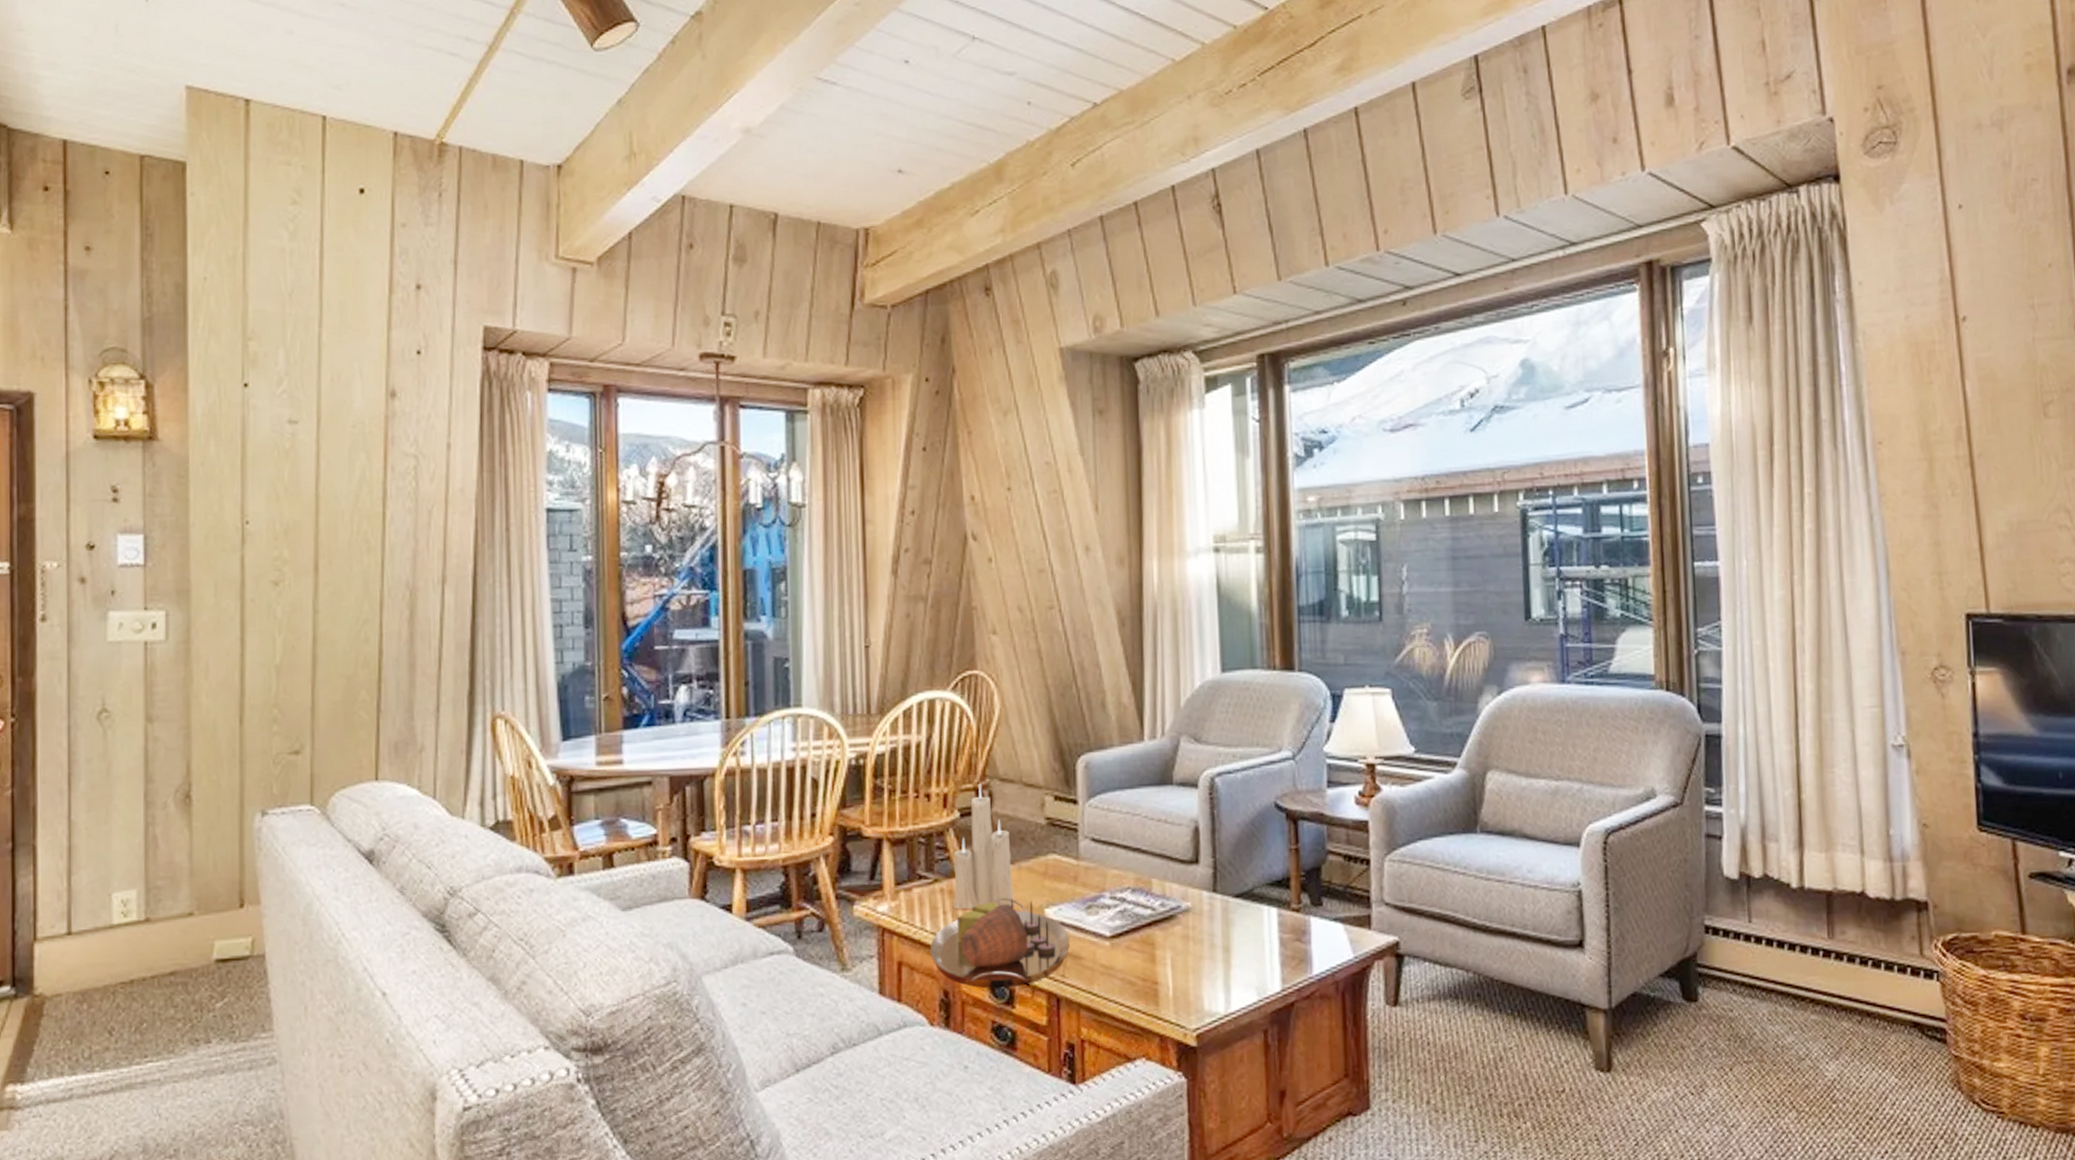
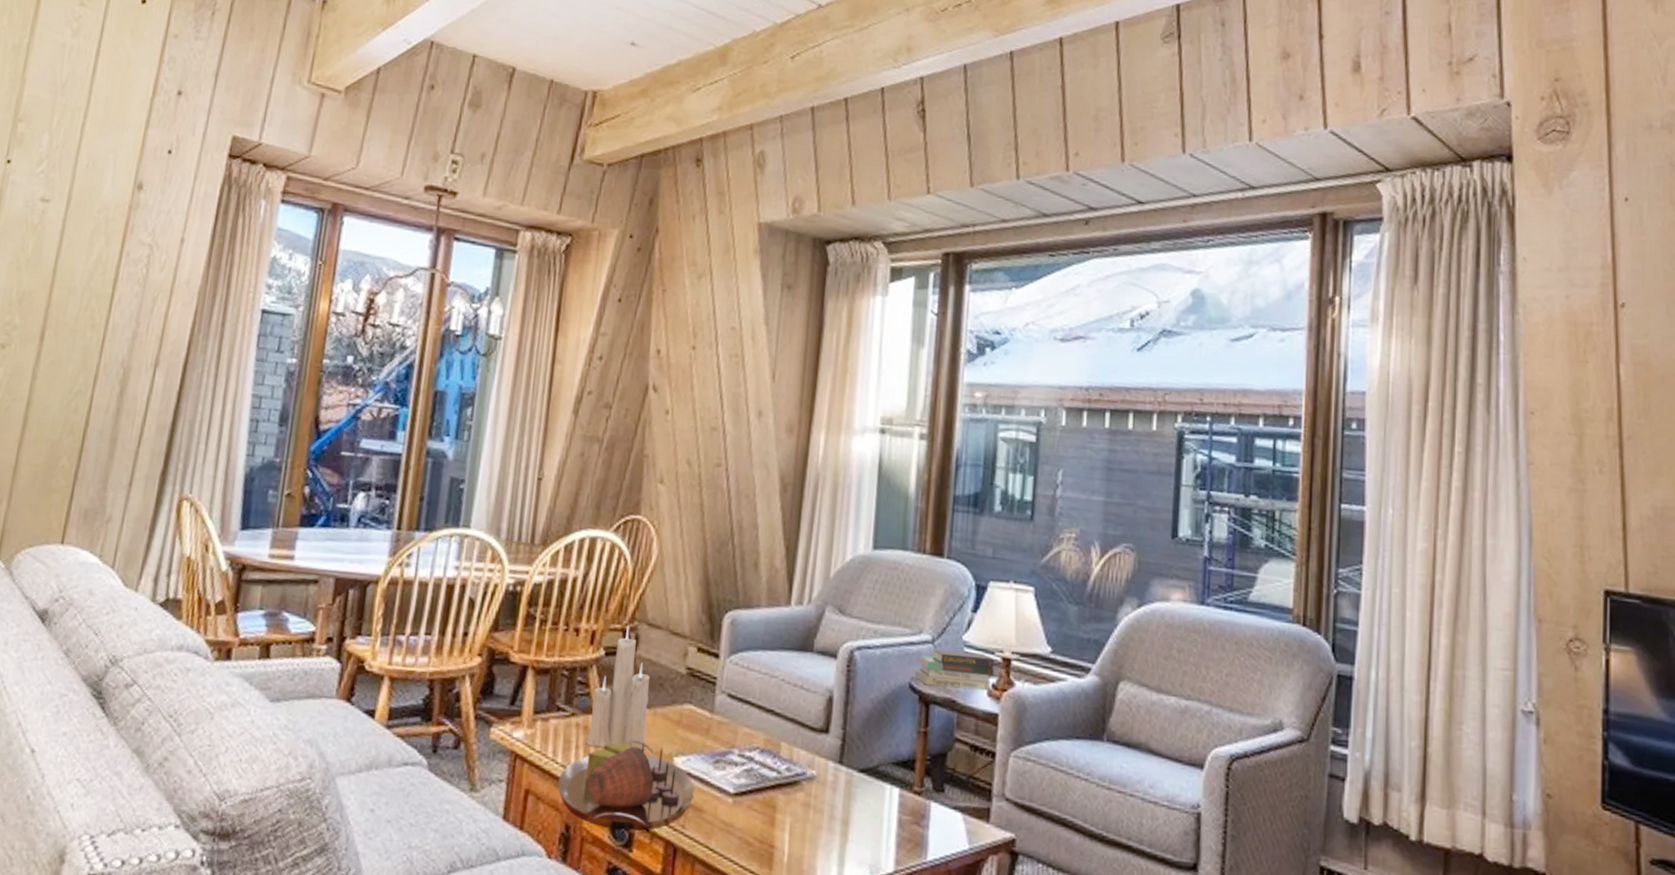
books: none [1278,762,1359,802] -> present [914,649,994,691]

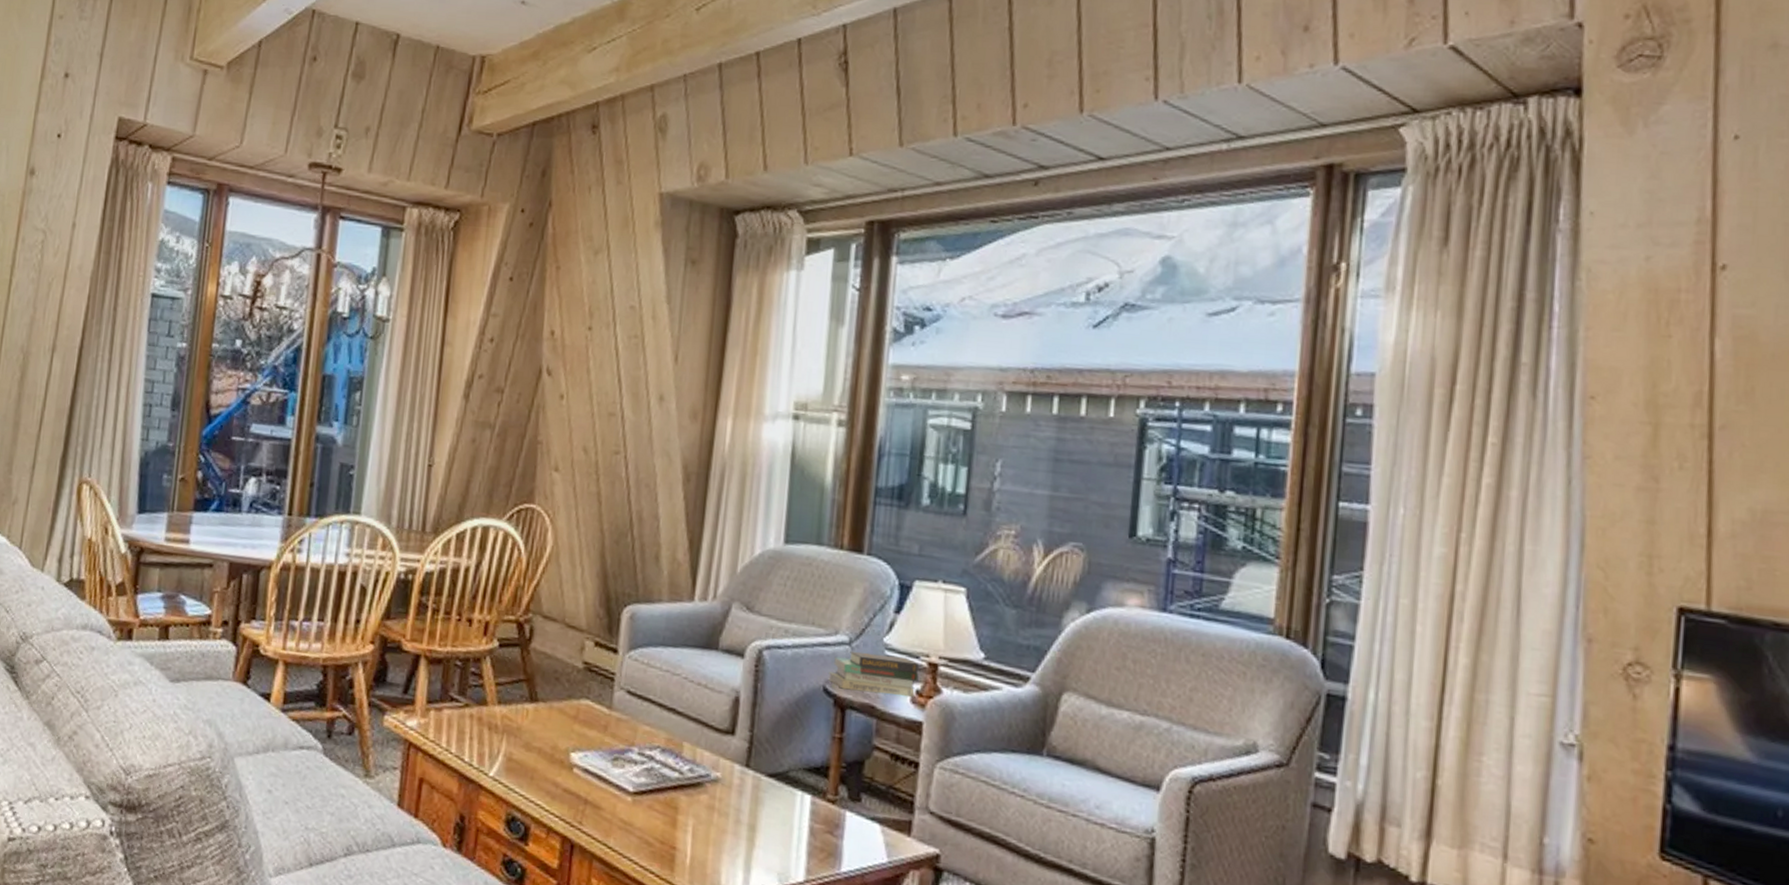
serving tray: present [557,740,694,831] -> none [451,733,592,825]
candle: present [586,625,650,751] -> none [480,617,545,745]

